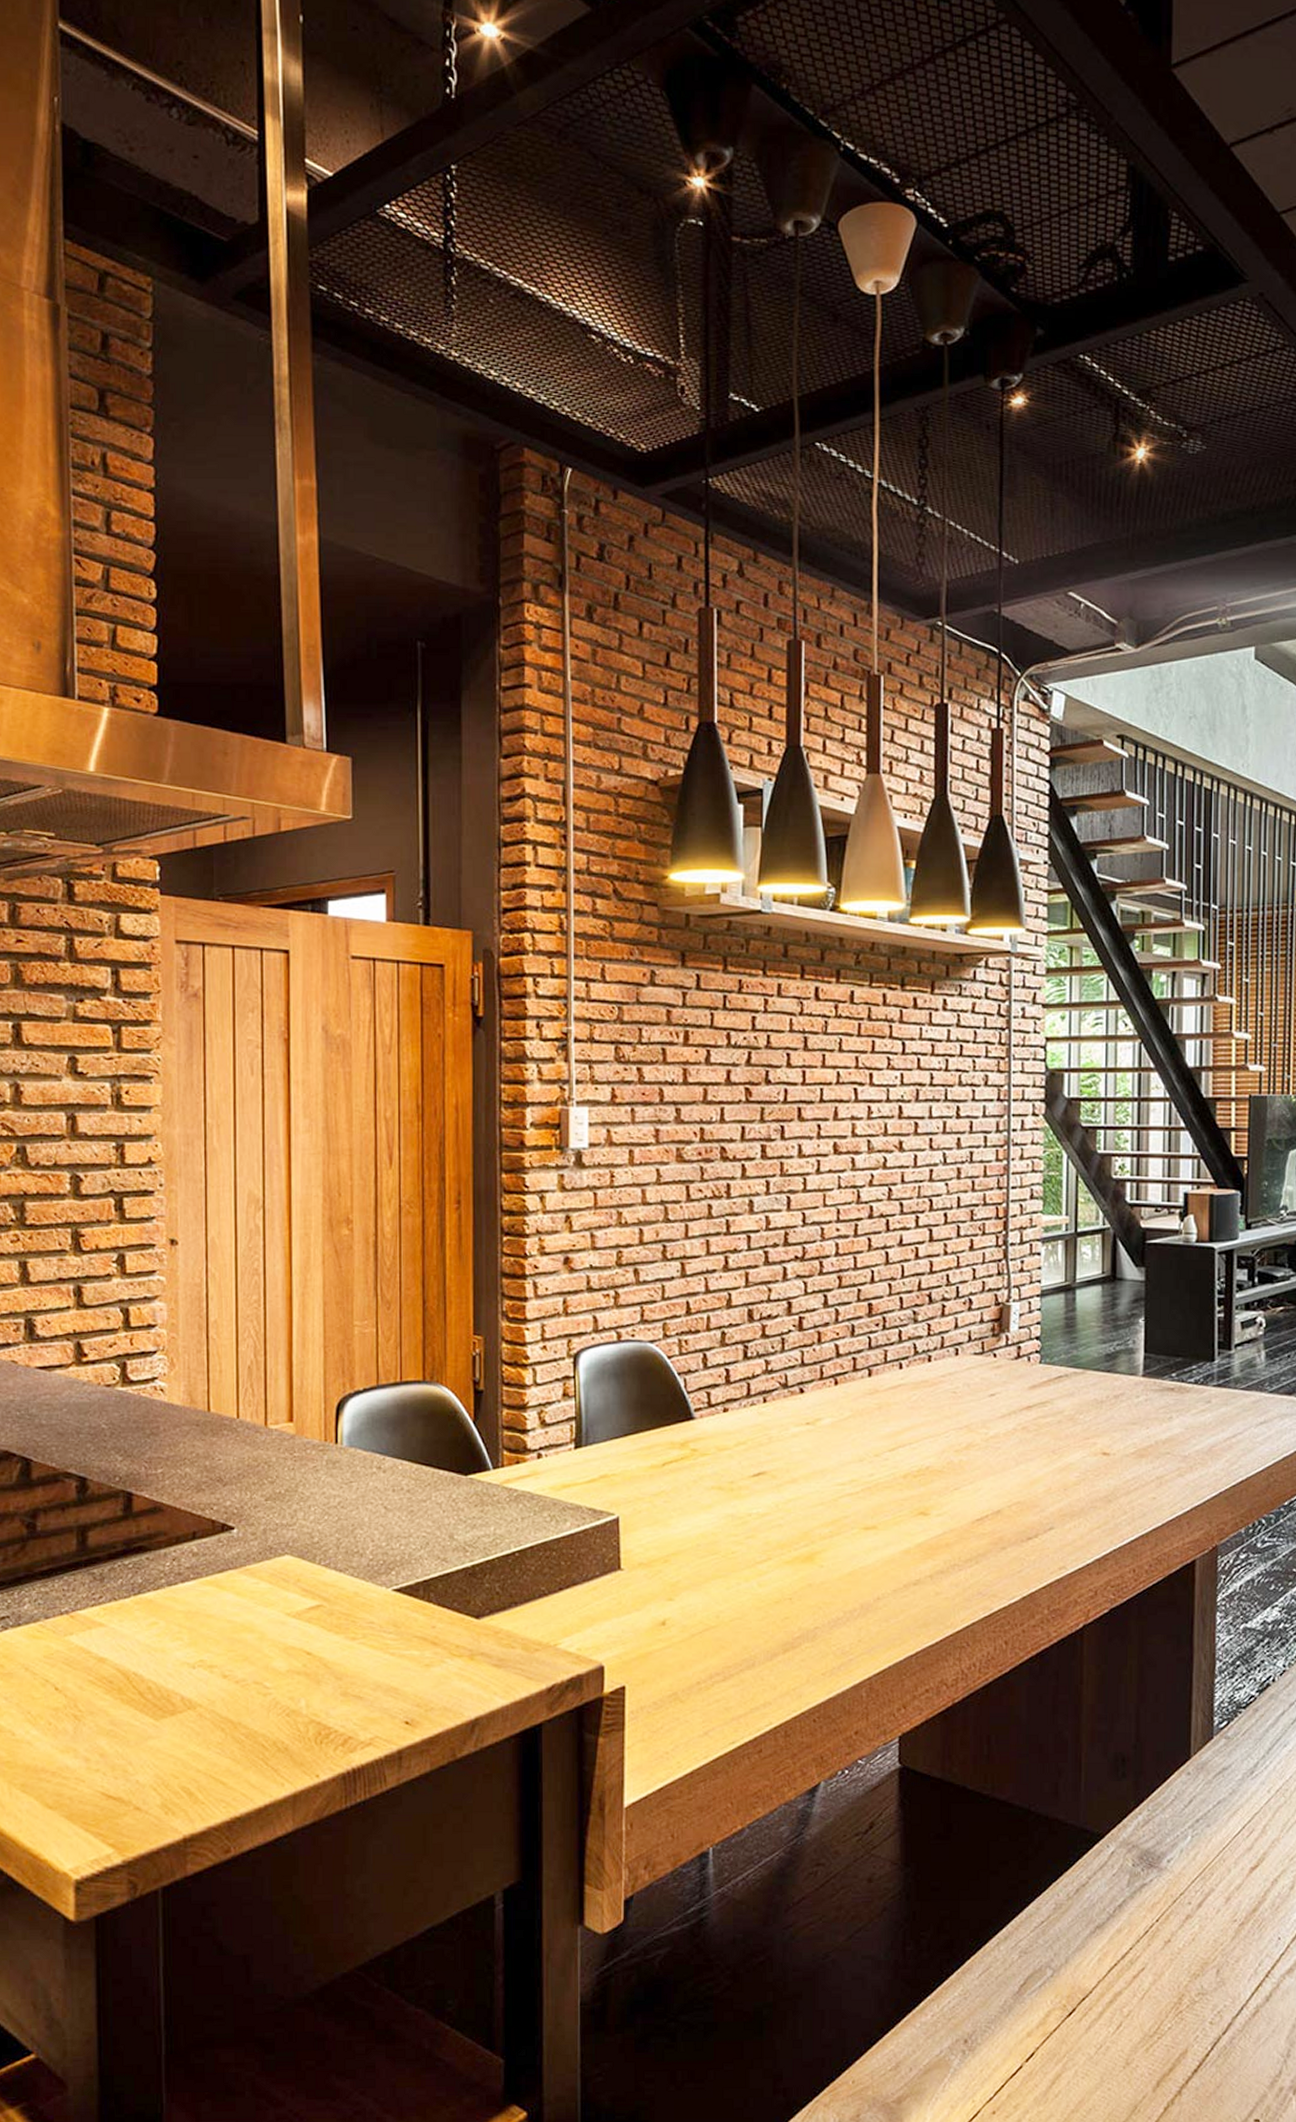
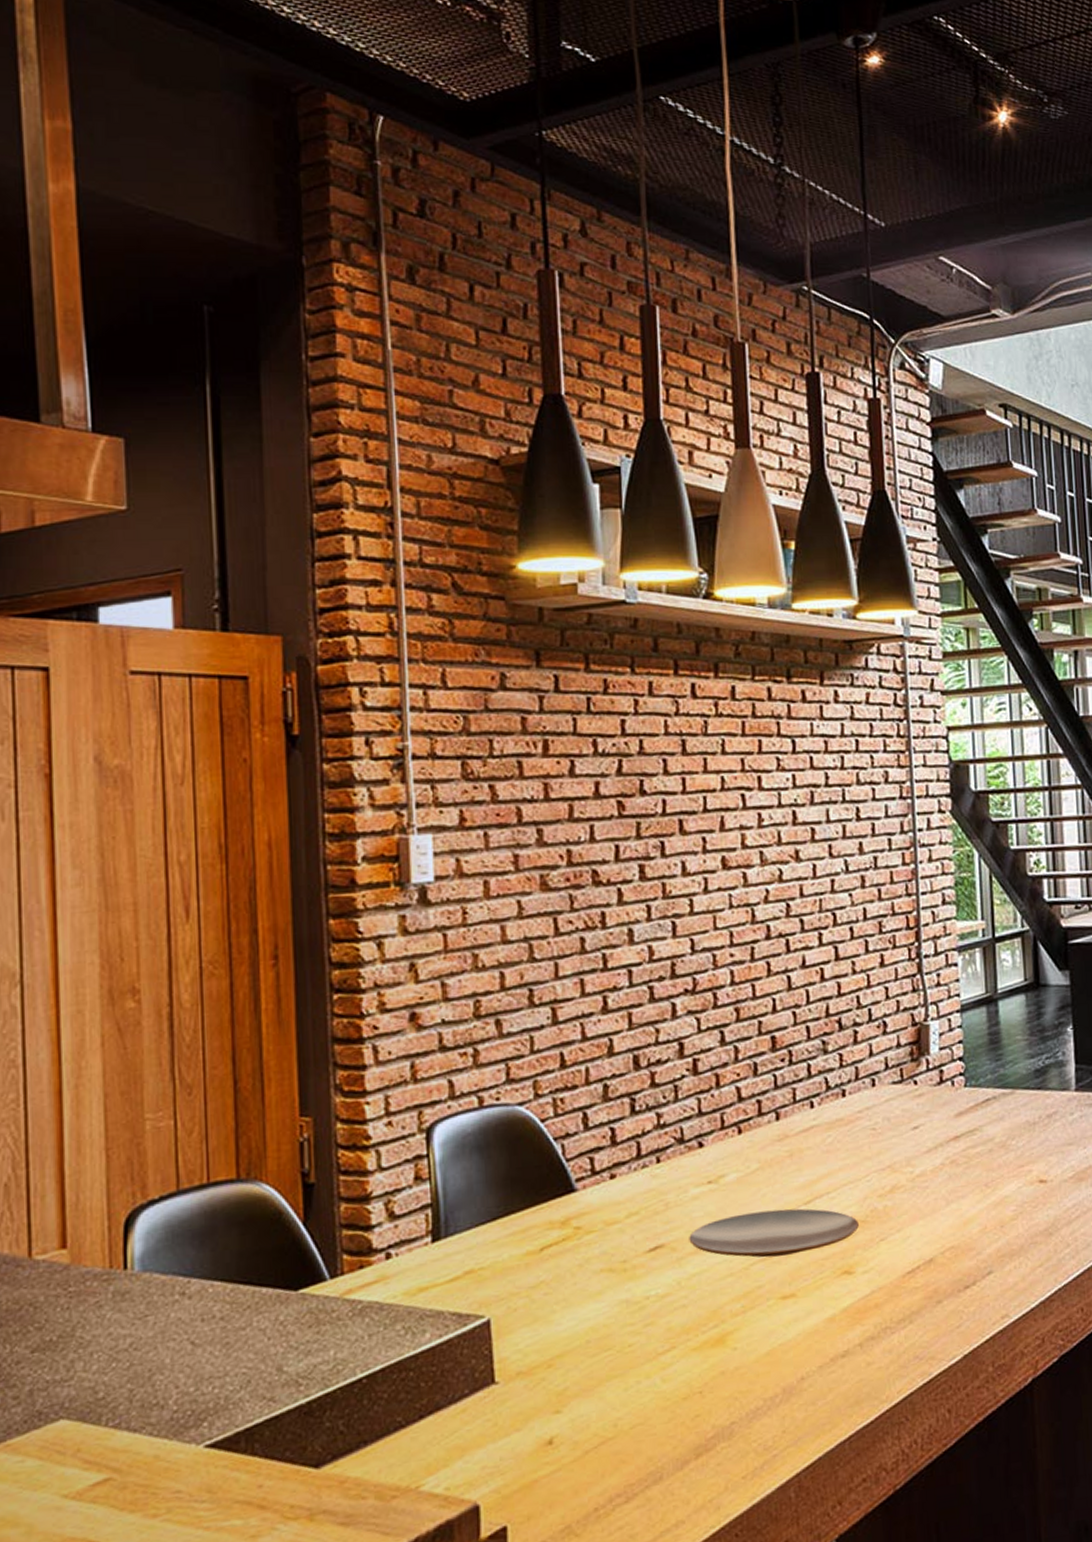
plate: none [787,1453,936,1493] -> present [689,1208,859,1258]

